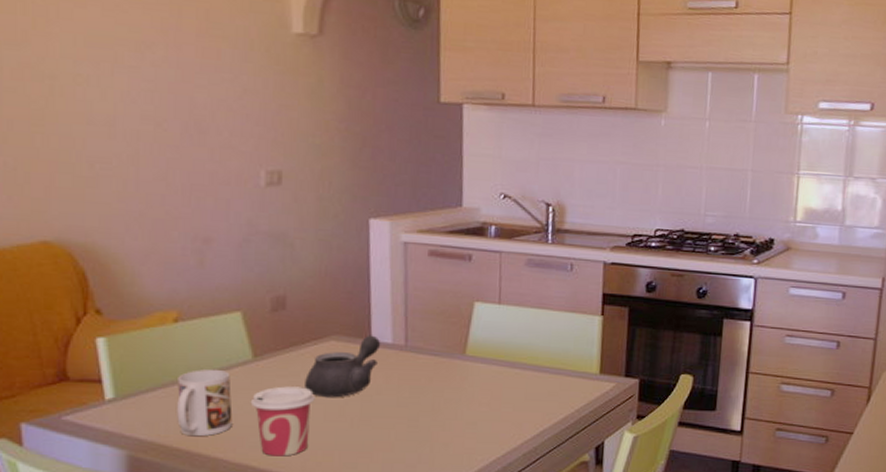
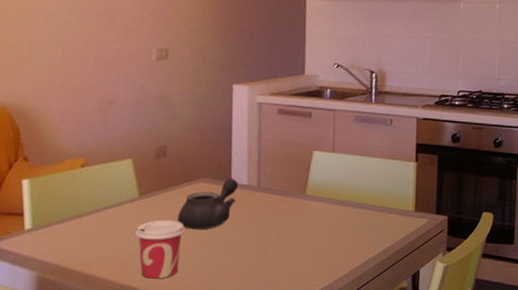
mug: present [177,369,232,437] -> none [77,205,121,261]

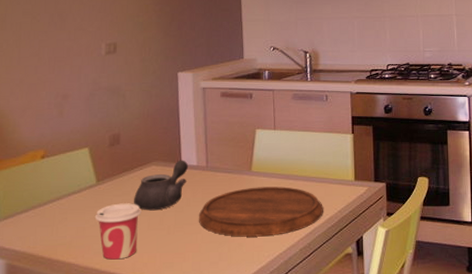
cutting board: none [245,211,380,265] -> present [198,187,323,237]

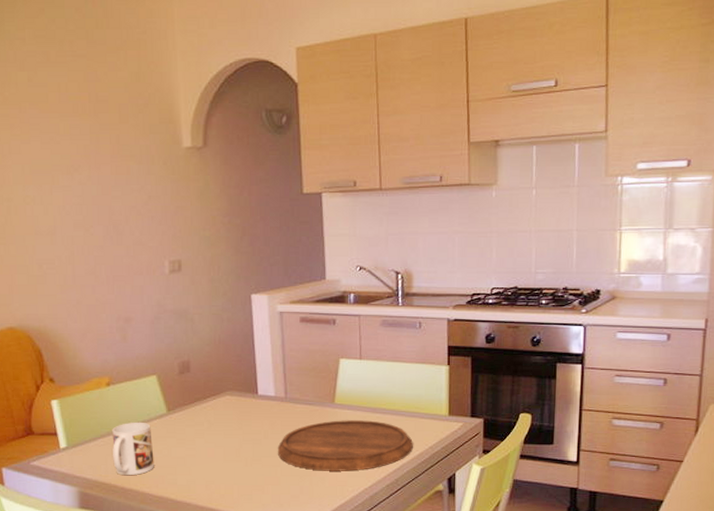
mug: none [42,192,82,247] -> present [112,422,154,476]
cup: present [94,203,142,260] -> none [167,434,216,490]
teapot: present [134,160,189,211] -> none [208,390,266,442]

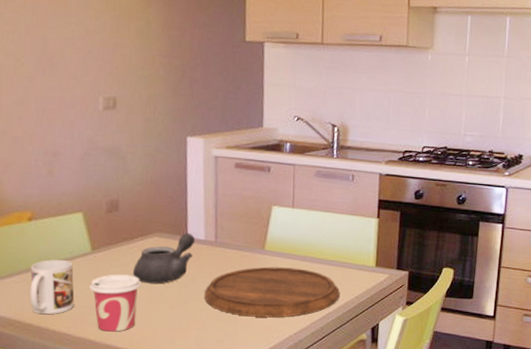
cup: none [167,434,216,490] -> present [89,274,142,332]
teapot: none [208,390,266,442] -> present [133,232,196,285]

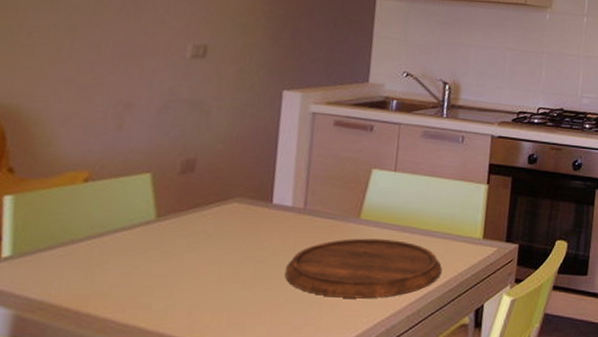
mug: present [30,259,74,315] -> none [70,228,132,296]
cup: present [89,274,142,332] -> none [147,246,212,317]
teapot: present [133,232,196,285] -> none [202,198,282,259]

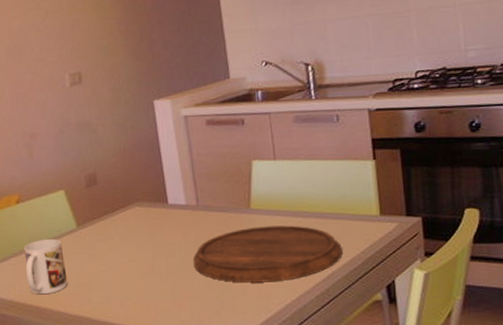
mug: none [70,228,132,296] -> present [24,238,68,295]

